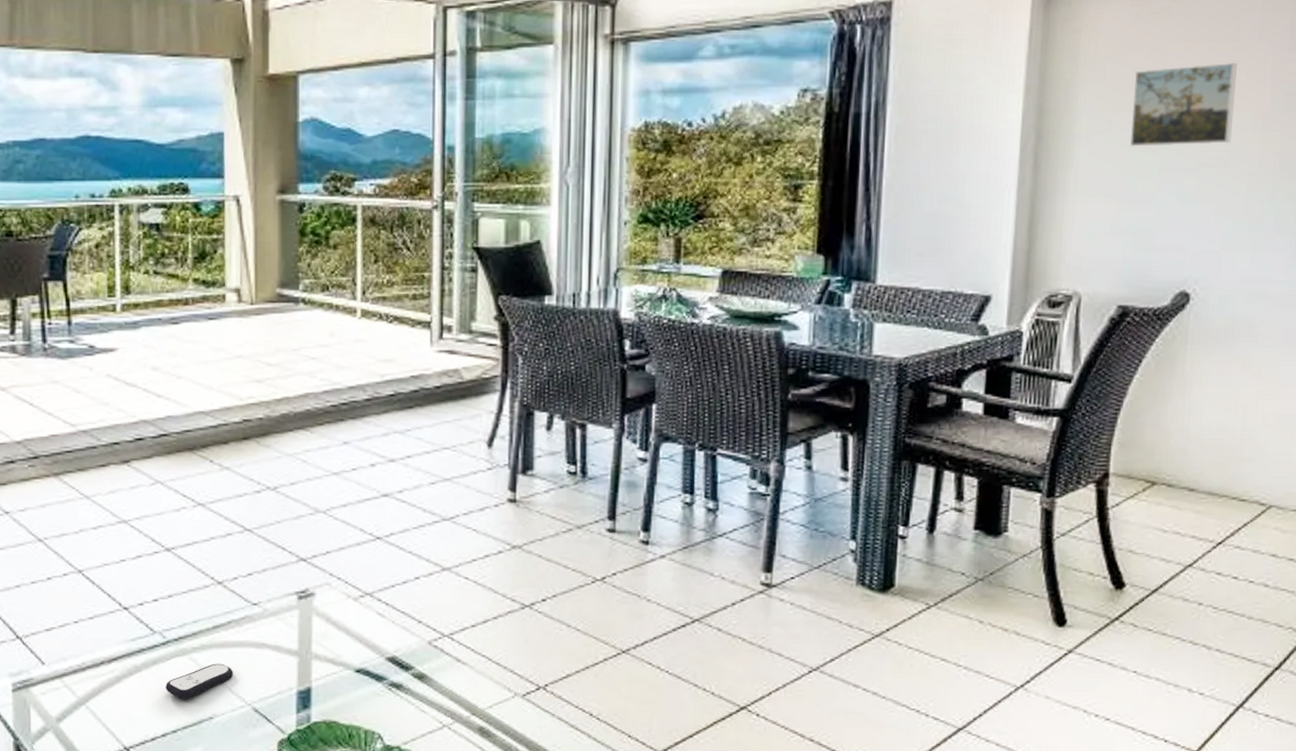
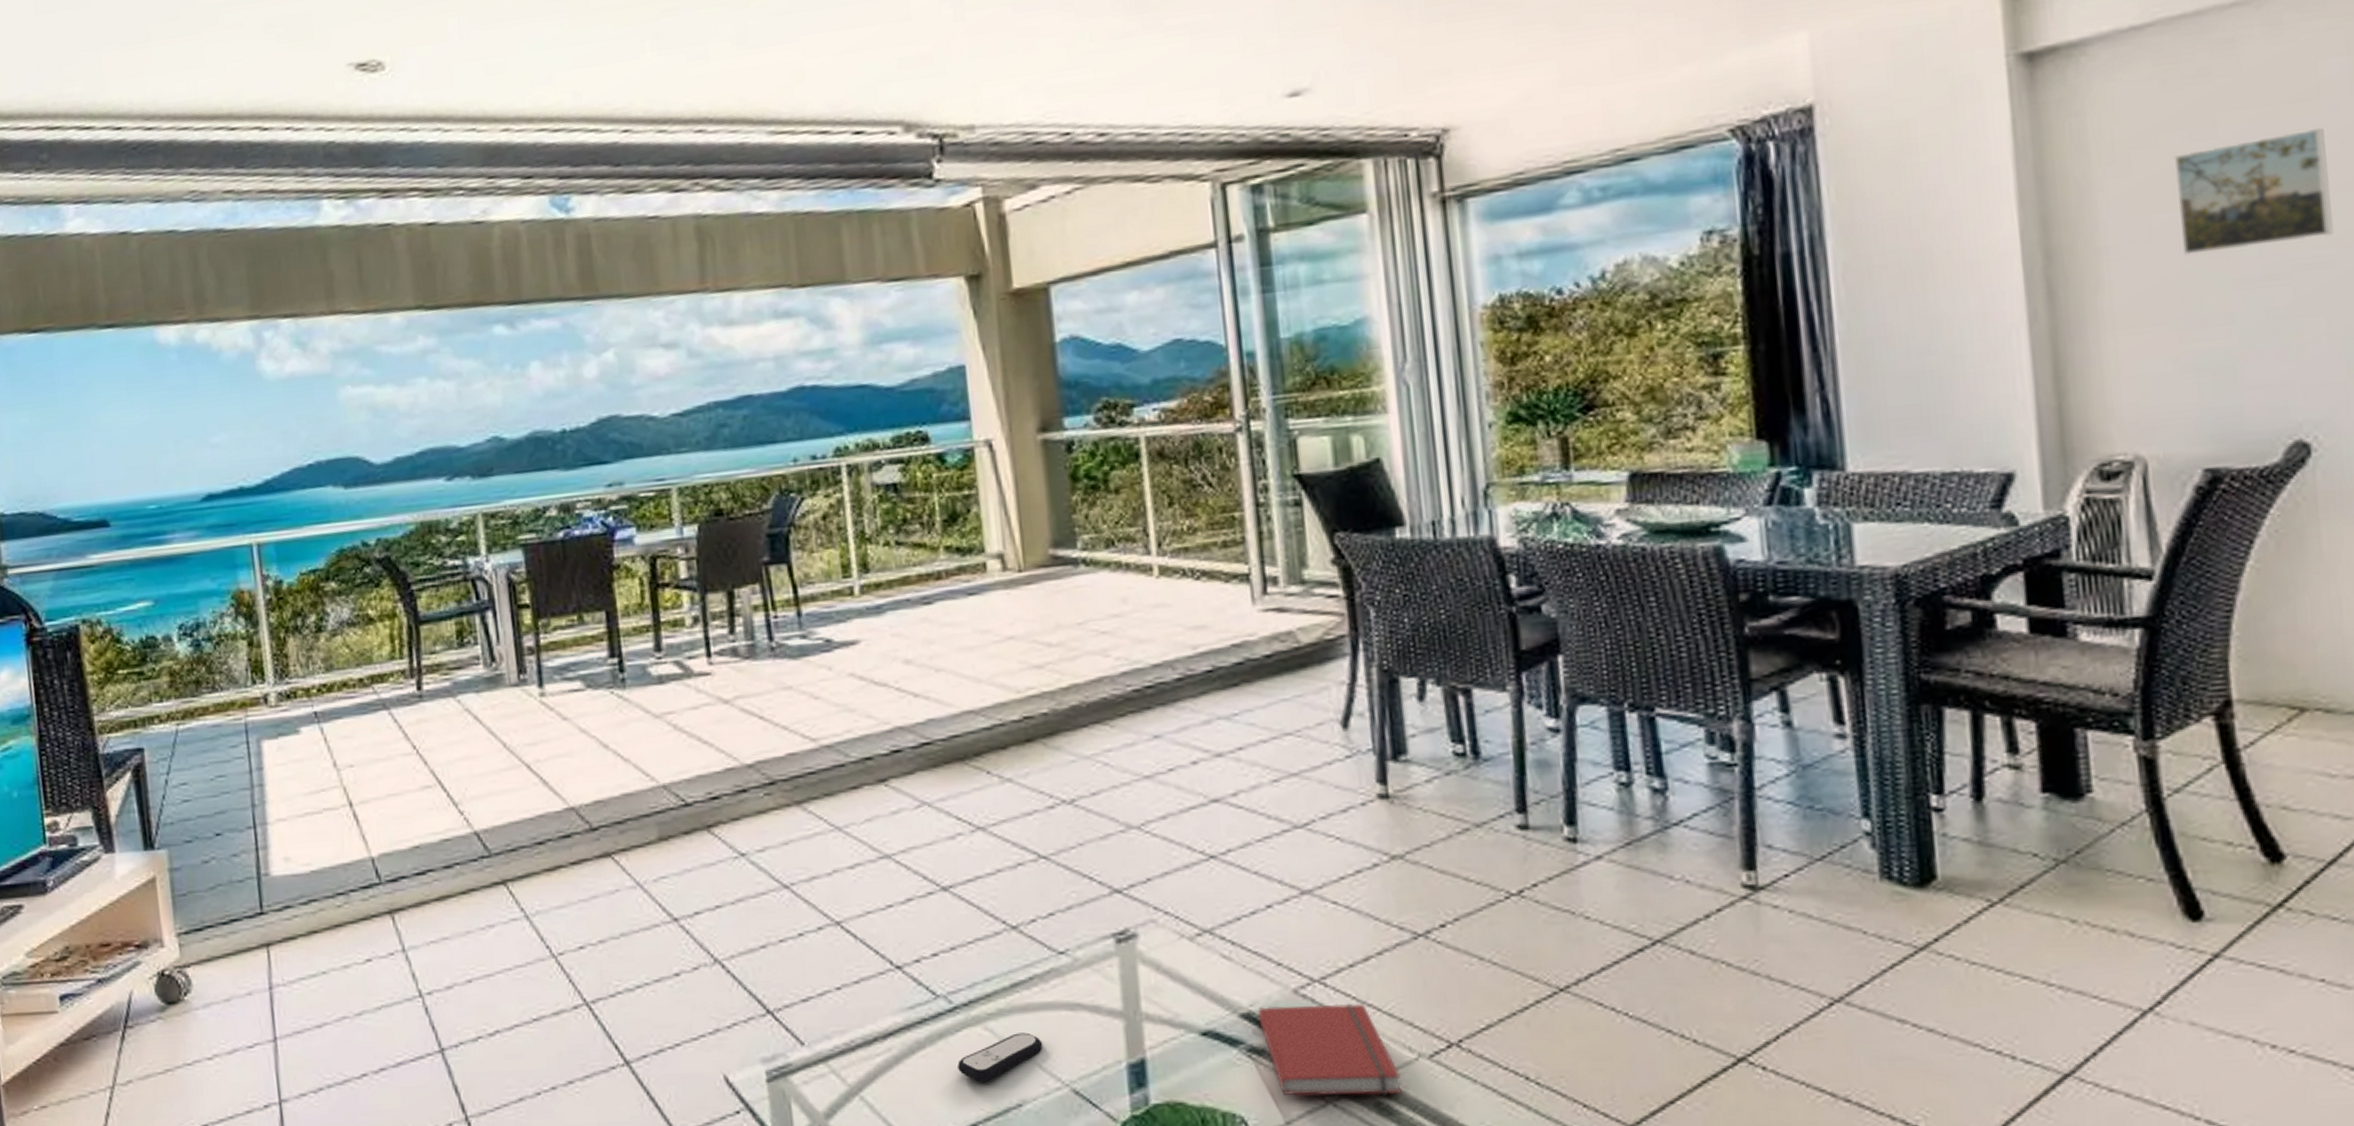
book: none [399,653,500,723] -> present [1257,1003,1402,1097]

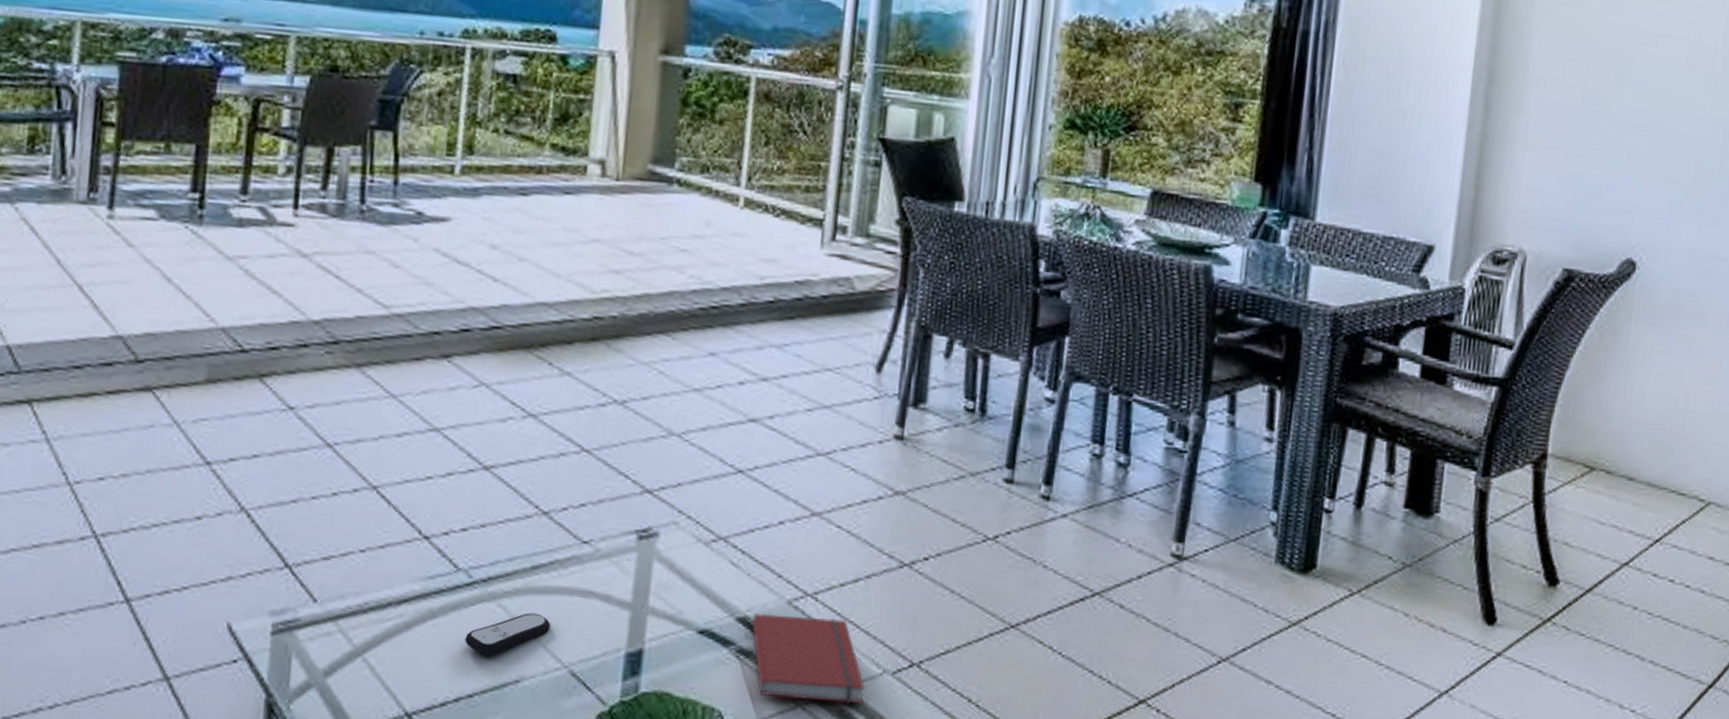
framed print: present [2173,128,2333,255] -> none [1581,17,1691,104]

